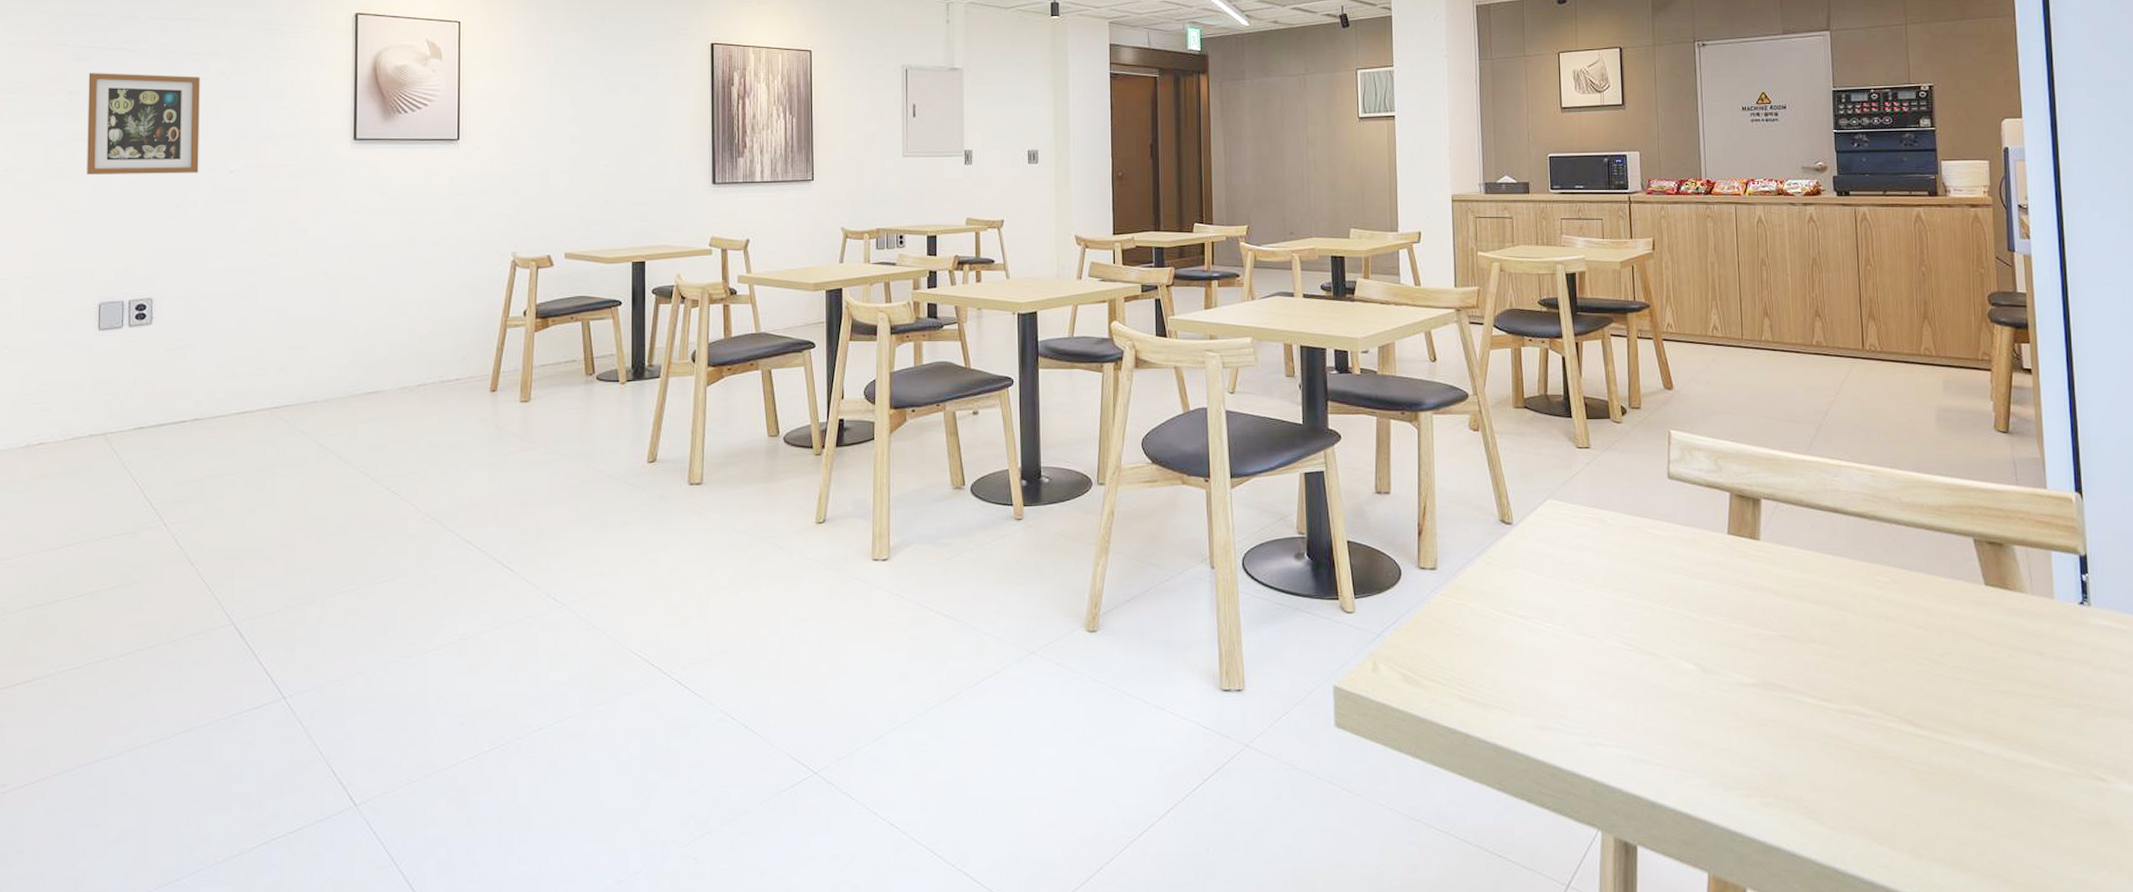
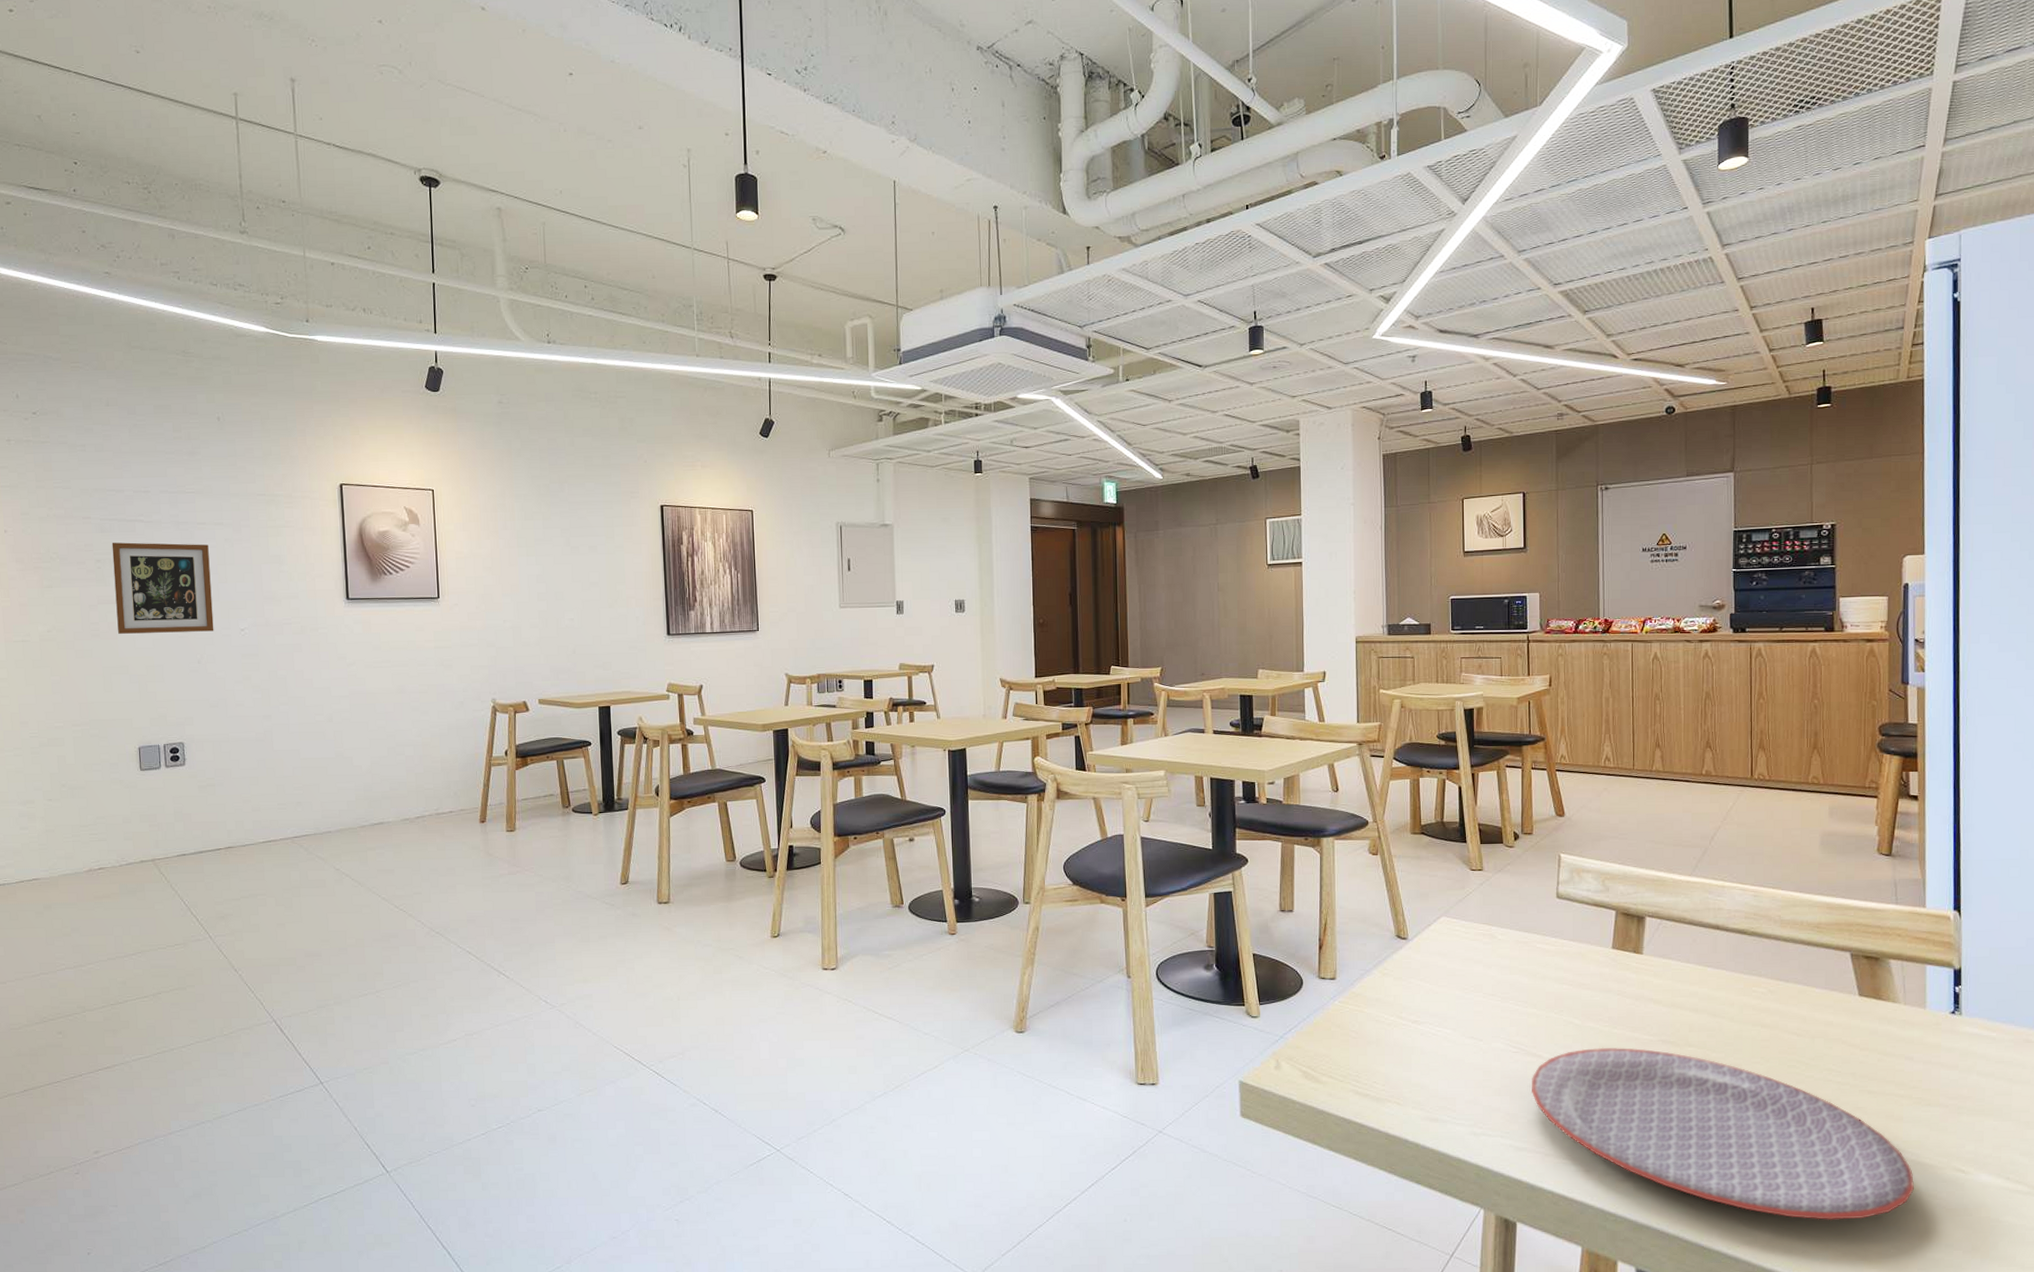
plate: none [1648,644,2054,838] -> present [1532,1047,1914,1221]

